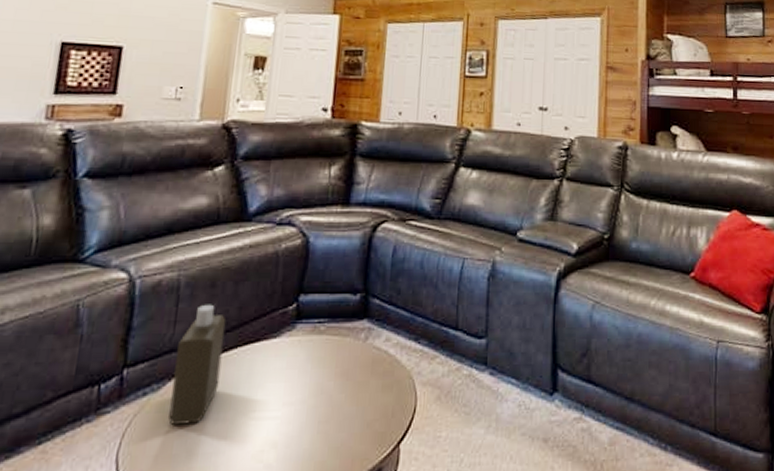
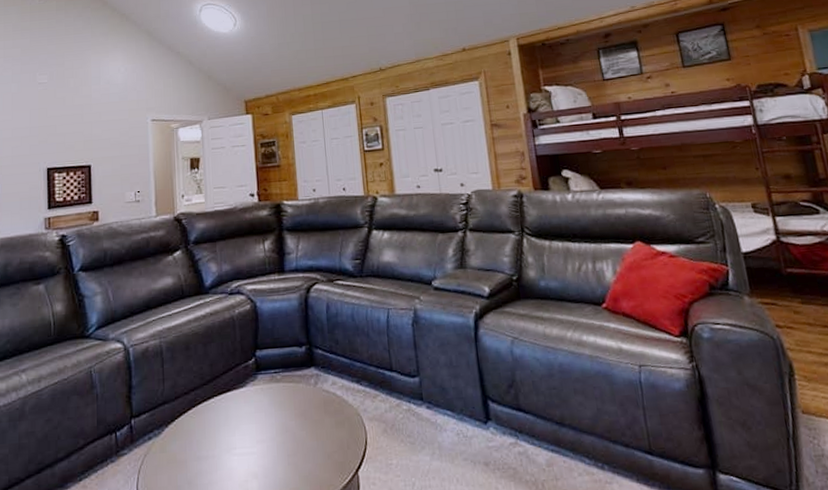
bottle: present [168,304,227,425] -> none [168,363,204,462]

